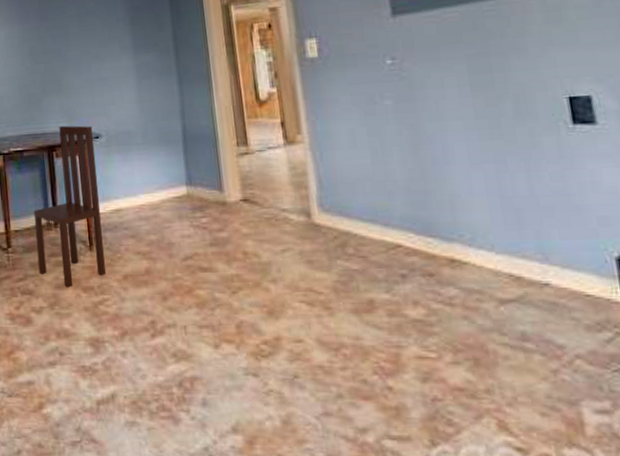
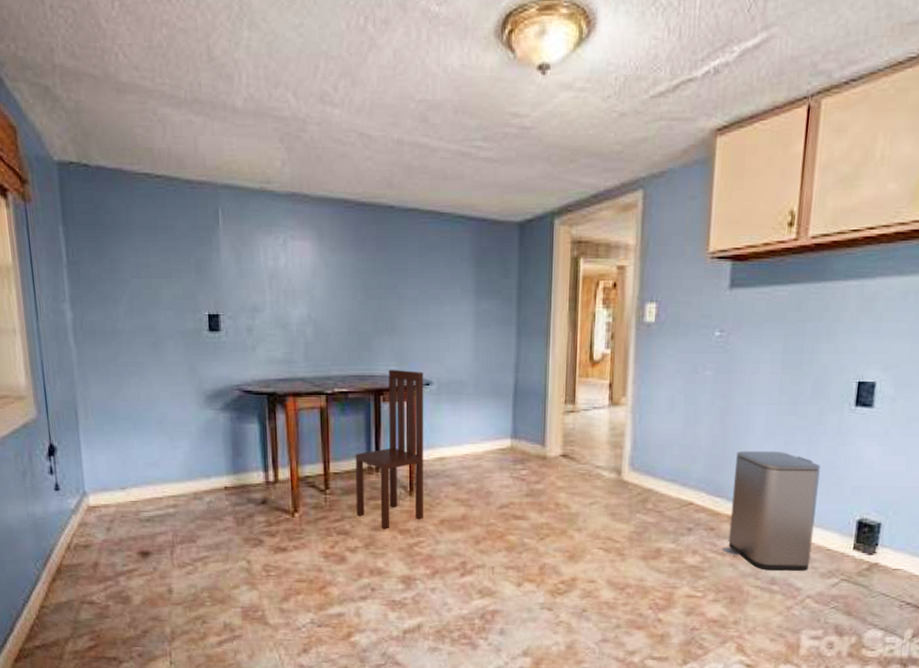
pedal bin: none [440,180,568,324] -> present [722,450,821,571]

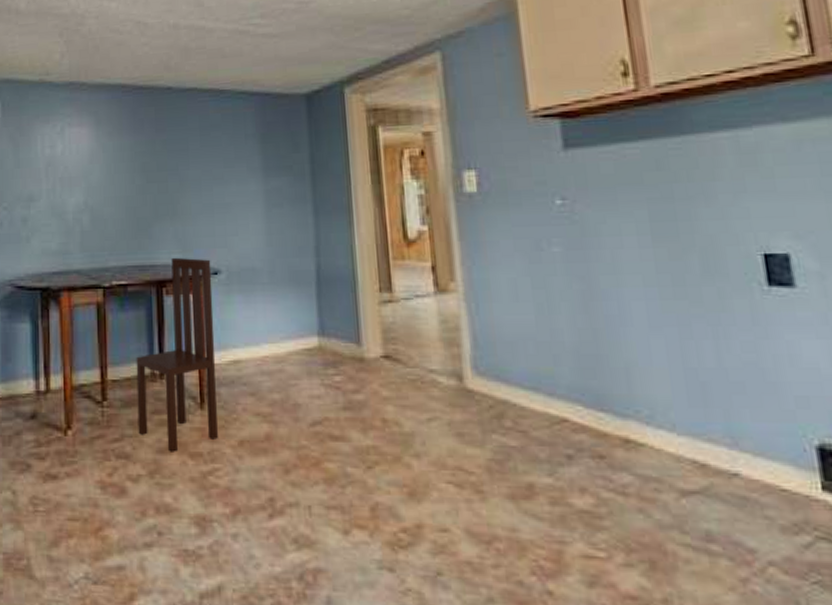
pedal bin: present [722,450,821,571] -> none [614,347,760,522]

